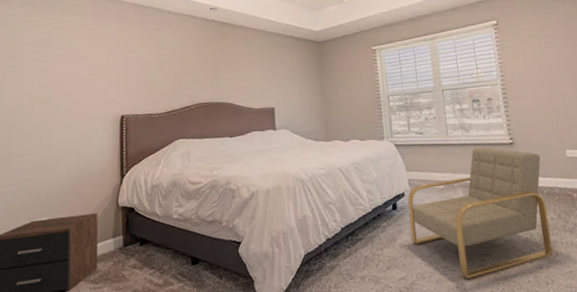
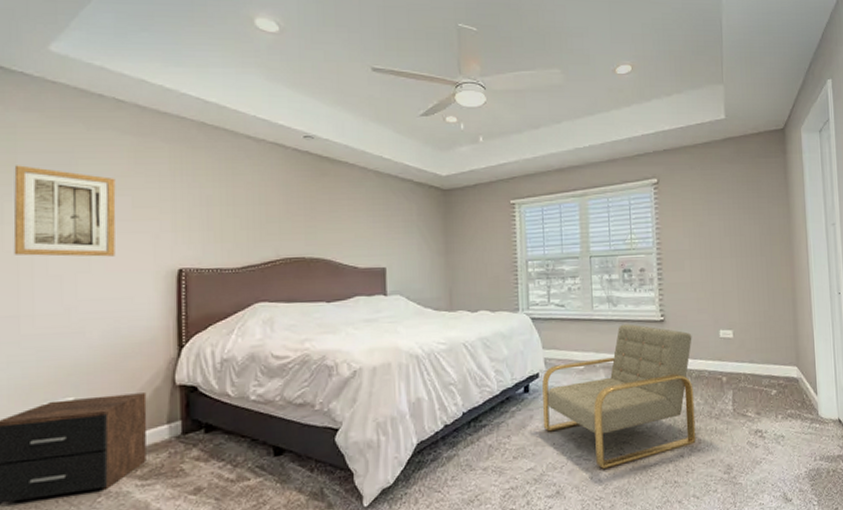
wall art: none [11,45,79,111] -> present [13,165,116,257]

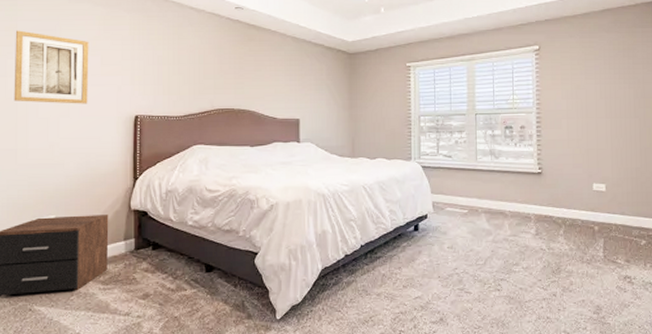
armchair: present [542,324,696,469] -> none [430,175,568,301]

